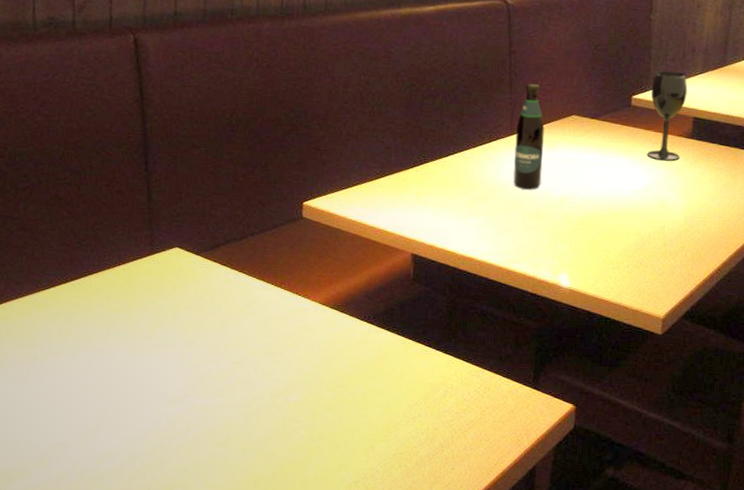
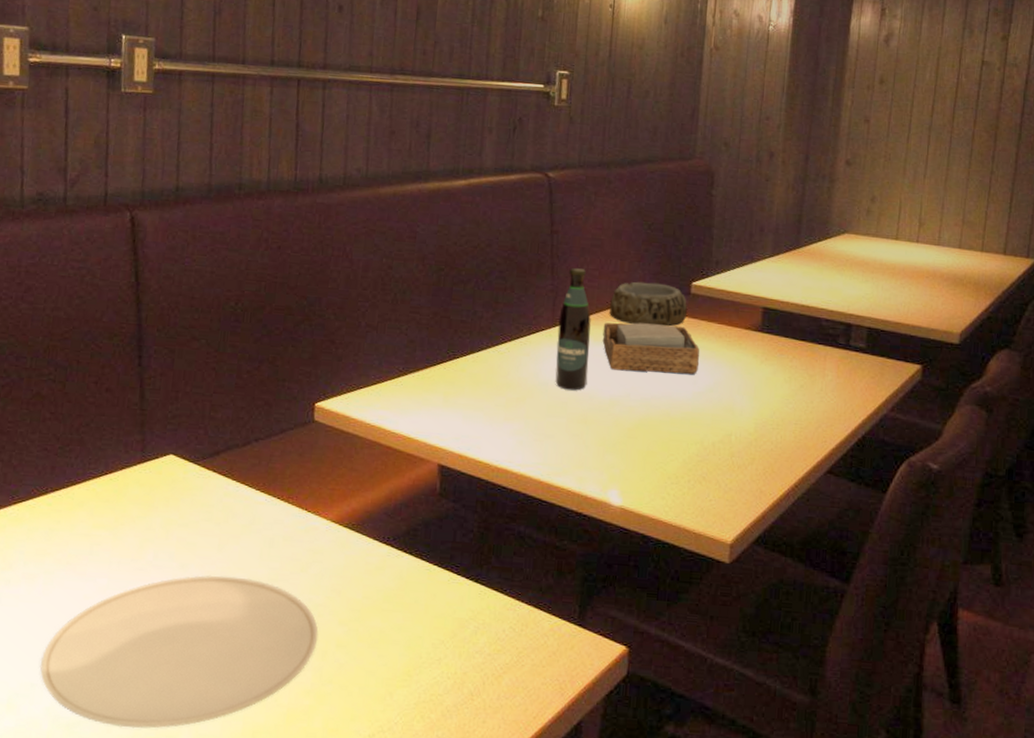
plate: none [66,350,310,480] -> present [39,575,319,729]
napkin holder: none [554,131,638,175] -> present [602,322,700,374]
ashtray: none [560,95,628,134] -> present [609,281,687,326]
wine glass: present [647,70,688,161] -> none [709,253,756,358]

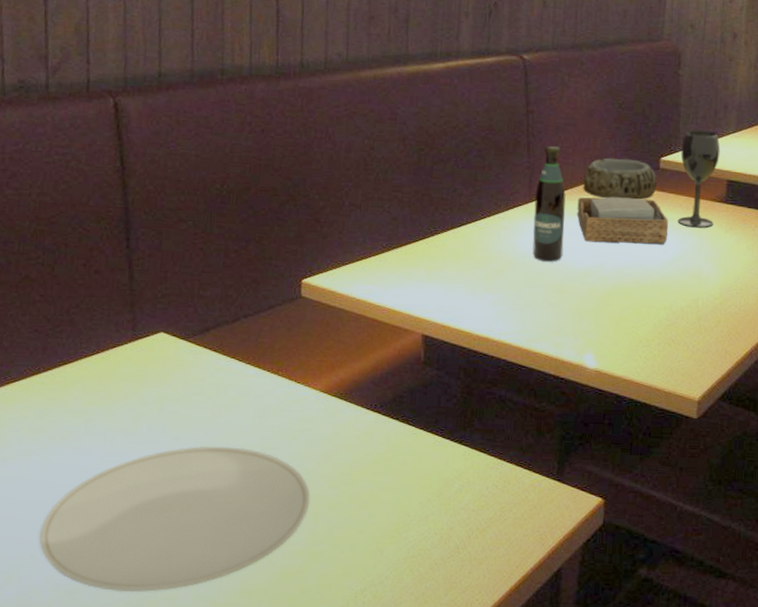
wine glass: none [709,253,756,358] -> present [678,129,720,228]

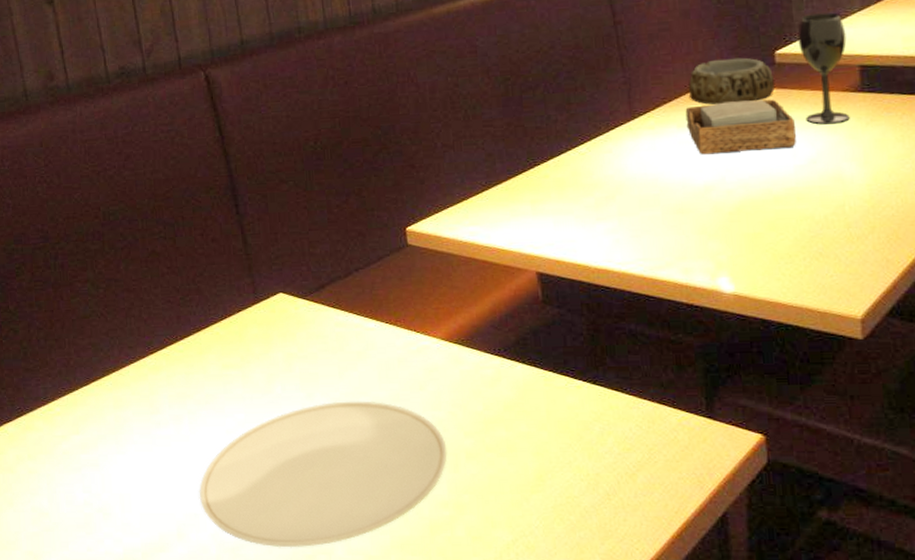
bottle: present [532,145,566,261] -> none [636,55,678,181]

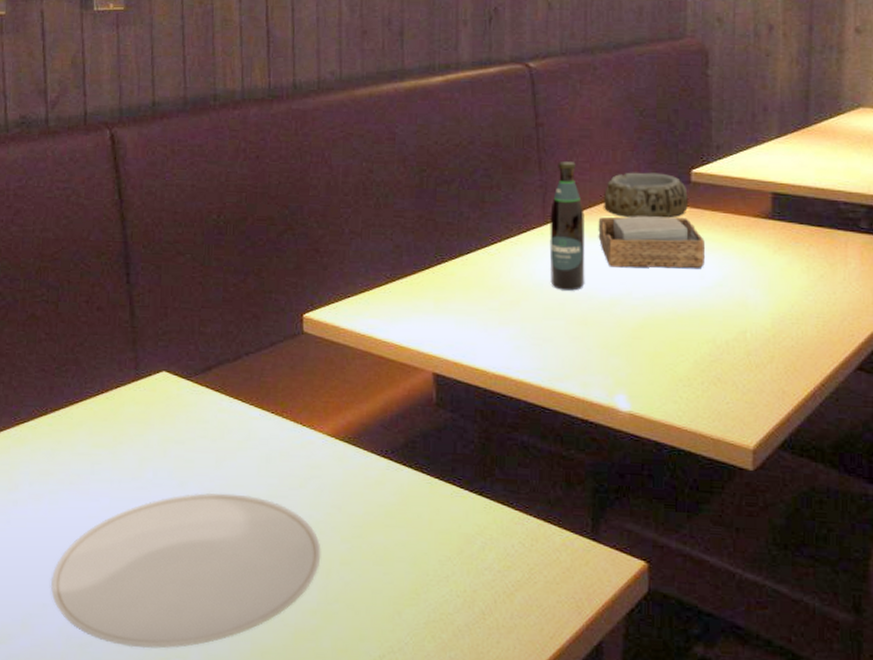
bottle: none [636,55,678,181] -> present [549,160,585,289]
wine glass: present [798,12,850,124] -> none [715,136,762,249]

